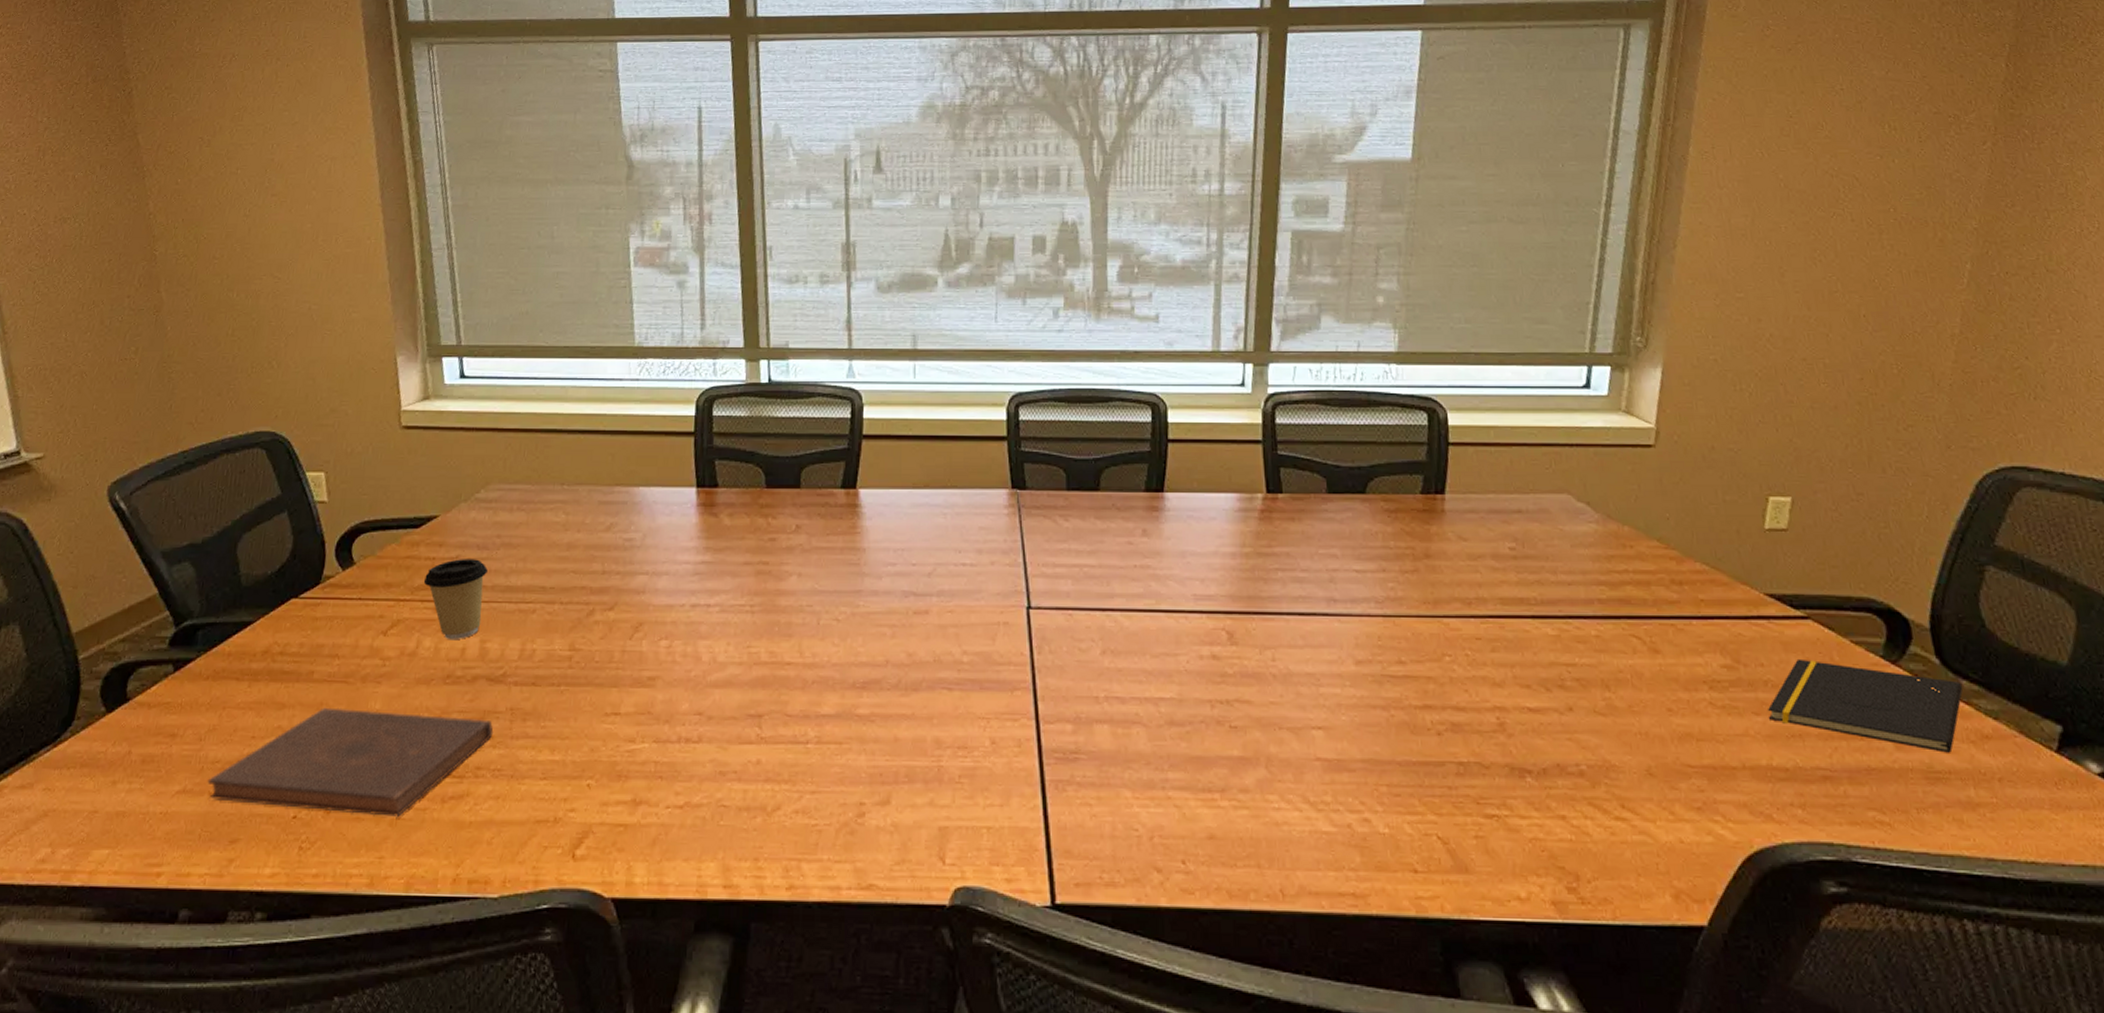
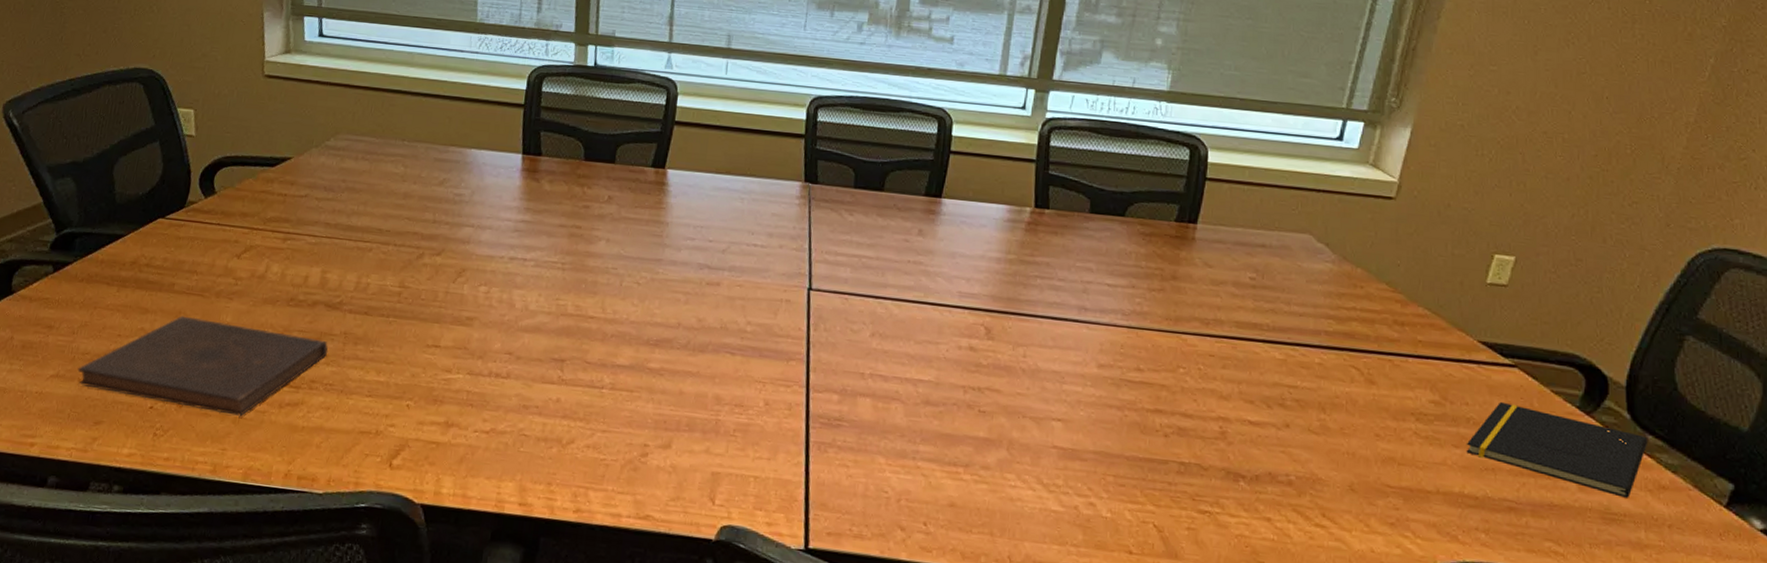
coffee cup: present [423,559,488,639] -> none [275,197,332,268]

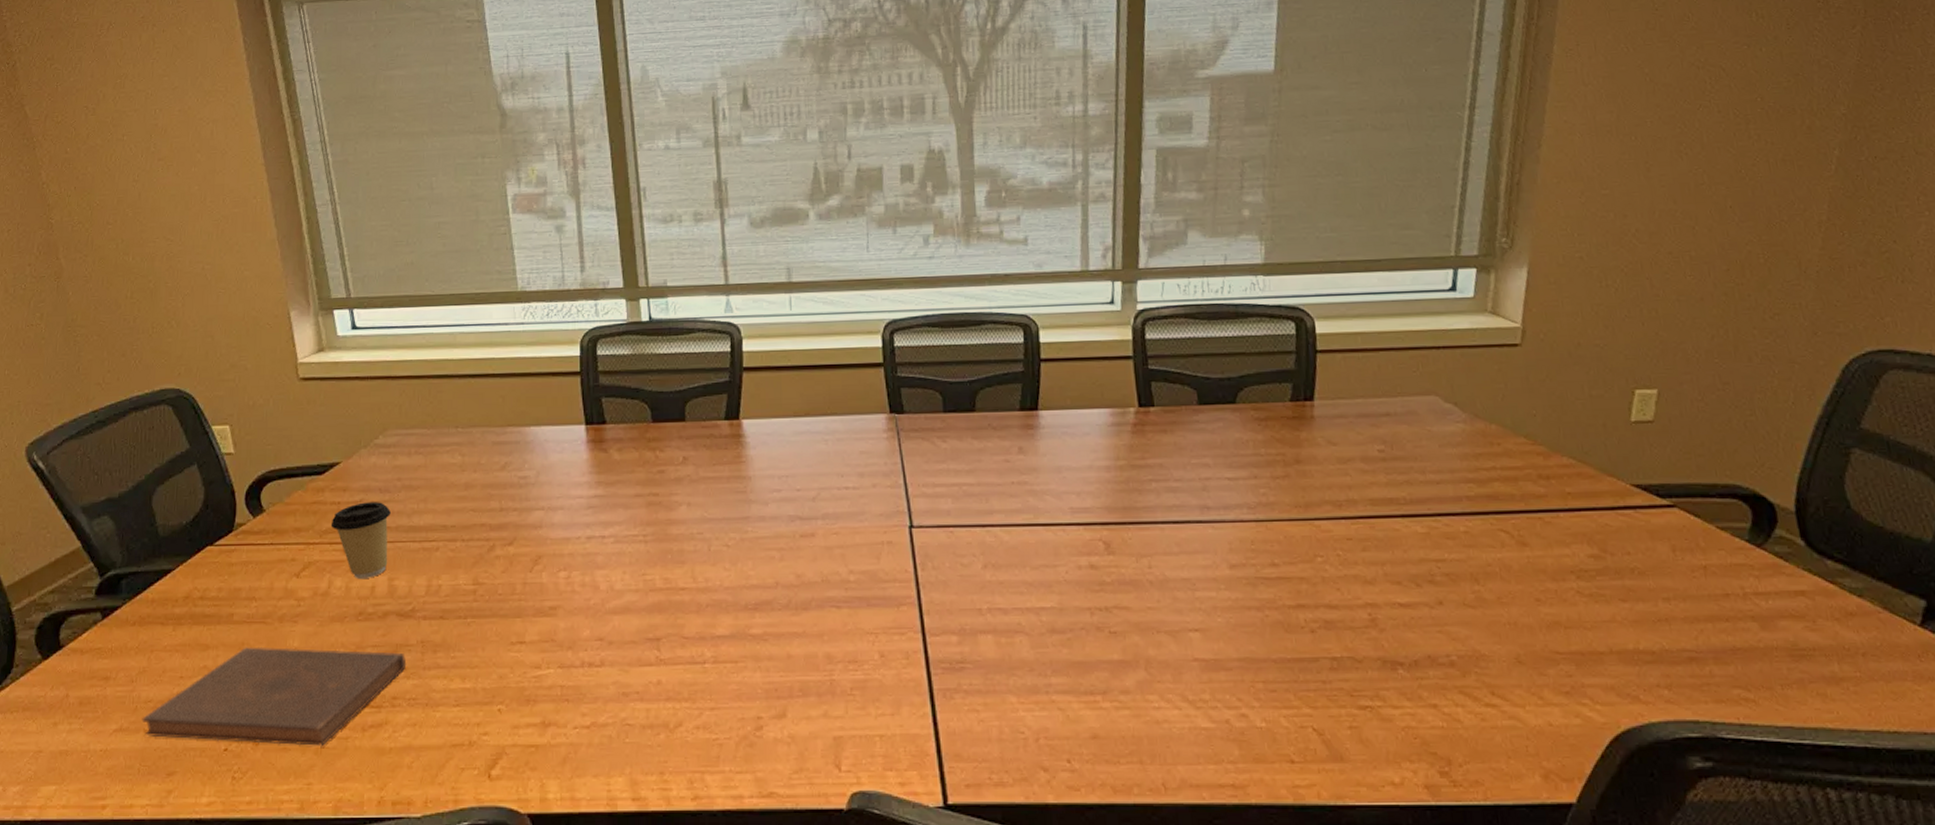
coffee cup: none [275,197,332,268] -> present [330,502,391,578]
notepad: present [1467,401,1649,498] -> none [1635,546,1828,631]

